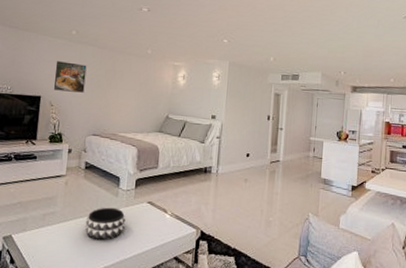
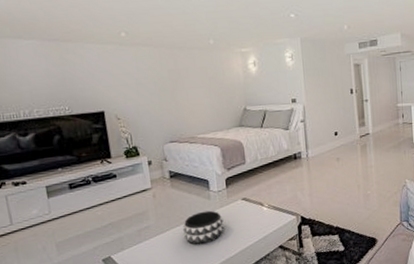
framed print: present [54,61,87,93] -> none [111,68,150,102]

